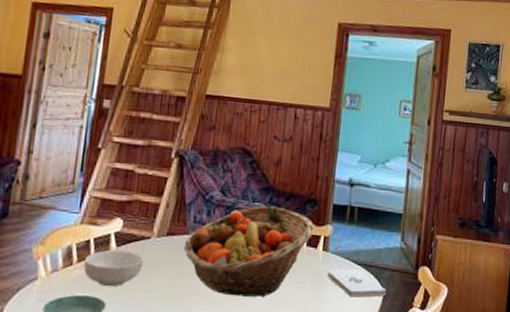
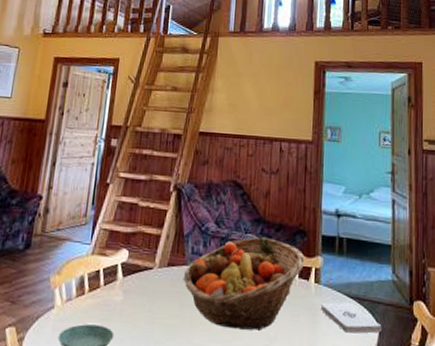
cereal bowl: present [83,249,144,287] -> none [94,279,147,317]

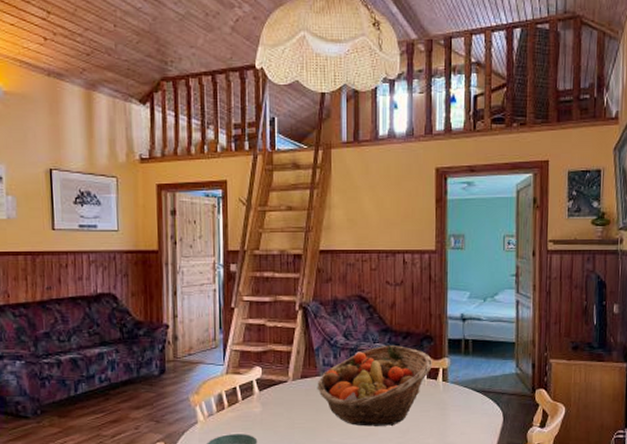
notepad: present [320,302,382,333] -> none [448,395,506,421]

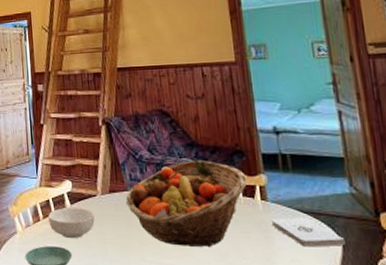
cereal bowl: none [234,393,284,426] -> present [48,207,95,239]
notepad: none [448,395,506,421] -> present [270,217,346,247]

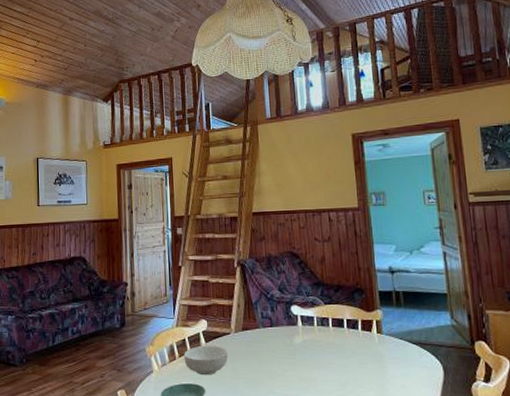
fruit basket: present [126,159,247,247] -> none [257,297,365,378]
notepad: present [270,217,346,247] -> none [385,347,447,374]

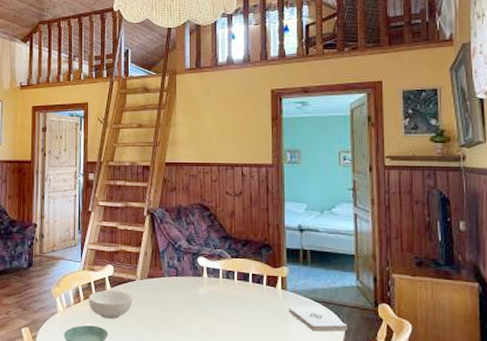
notepad: none [385,347,447,374] -> present [288,305,348,332]

